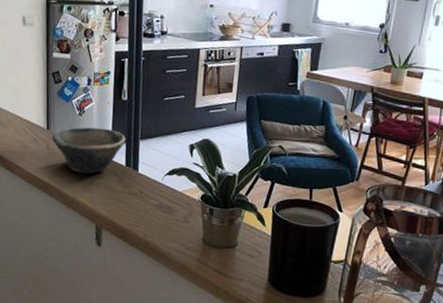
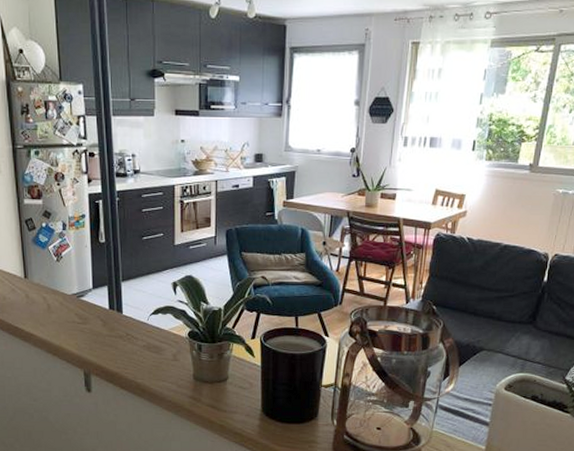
bowl: present [52,127,126,174] -> none [31,272,107,320]

